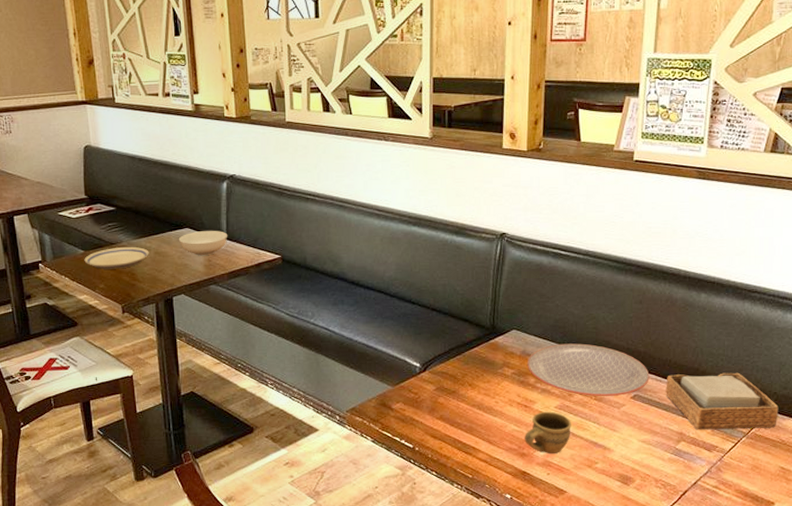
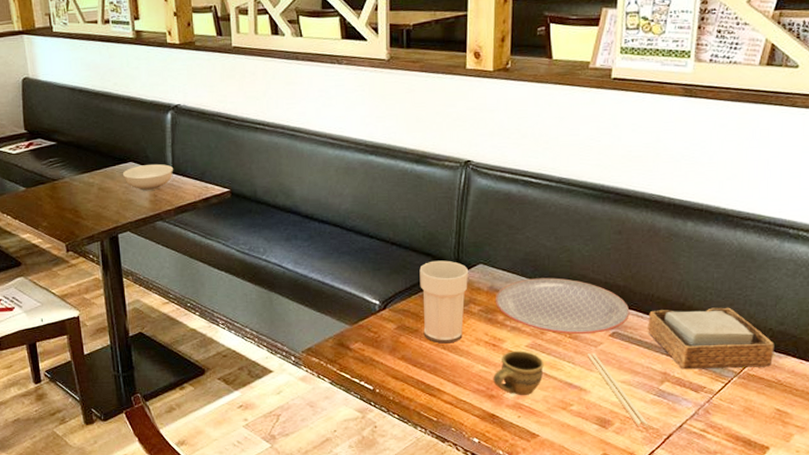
plate: present [84,246,149,269] -> none [26,182,93,207]
cup: none [457,326,502,404] -> present [419,260,468,344]
chopsticks: none [610,415,667,484] -> present [587,353,650,427]

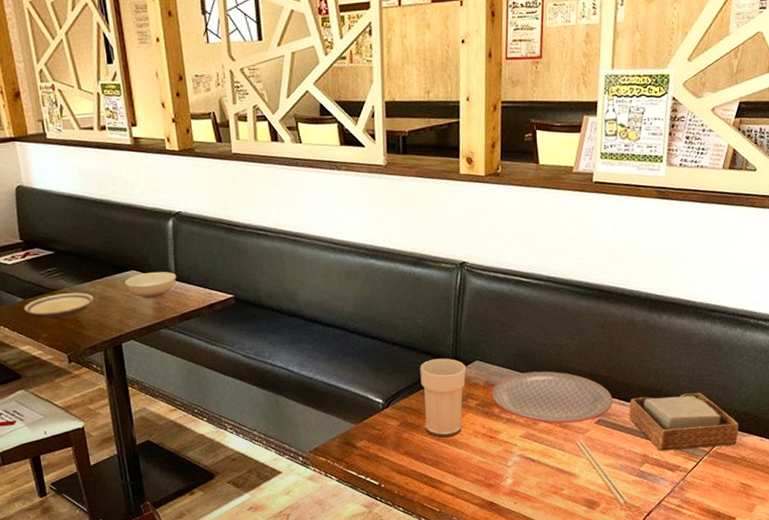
plate: none [26,182,93,207] -> present [24,292,94,318]
cup: present [493,350,544,395] -> none [491,440,537,483]

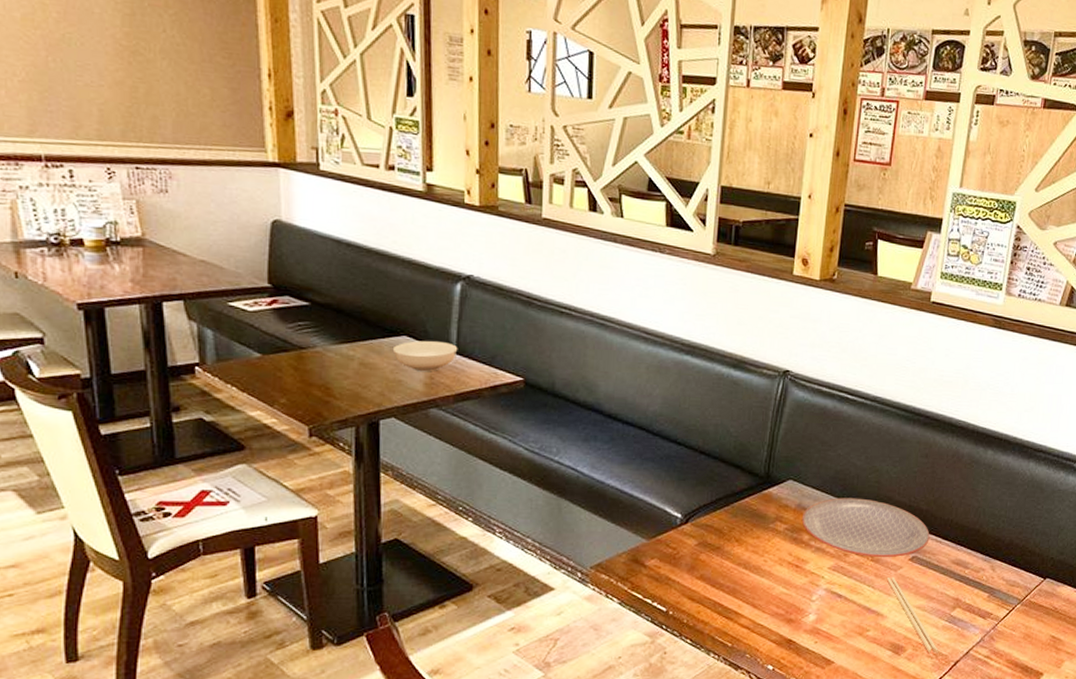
plate: present [24,292,94,318] -> none [260,353,352,381]
cup: present [420,358,466,438] -> none [725,473,777,563]
napkin holder: present [629,392,739,451] -> none [945,535,1054,596]

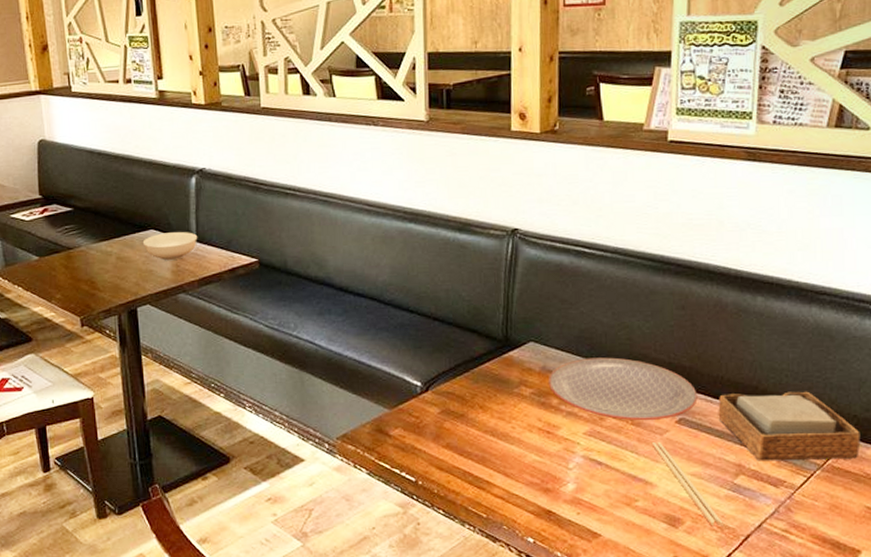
napkin holder: none [945,535,1054,596] -> present [718,391,861,461]

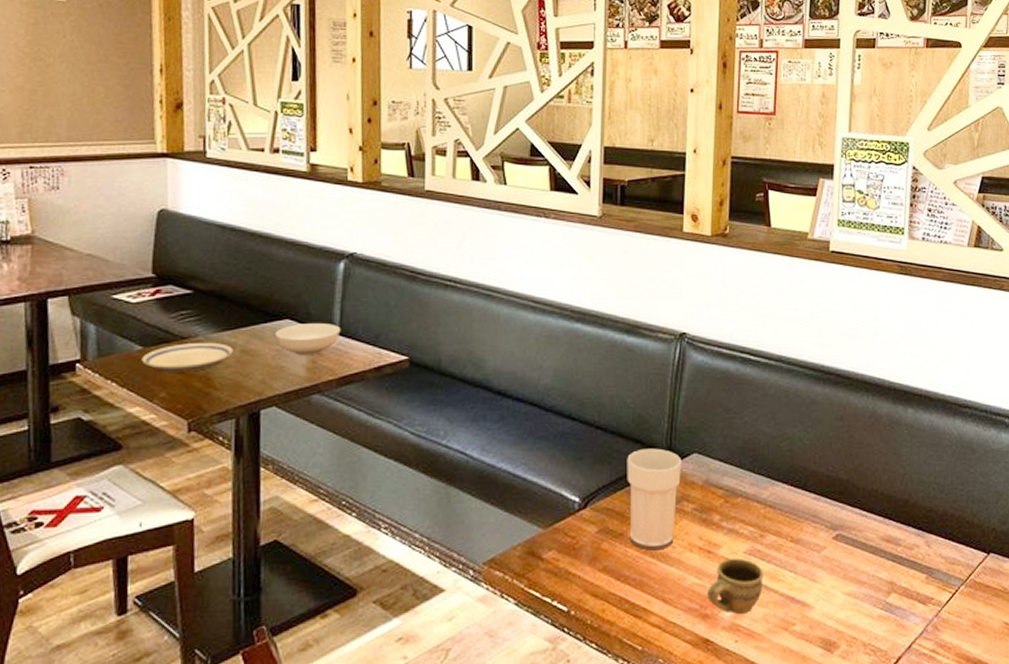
plate: none [39,251,110,278] -> present [141,342,233,372]
cup: none [464,337,518,430] -> present [627,448,681,551]
plate: present [548,357,698,421] -> none [710,470,854,538]
cup: none [548,438,604,489] -> present [707,557,764,614]
chopsticks: present [651,442,725,527] -> none [809,560,877,650]
napkin holder: present [718,391,861,461] -> none [872,504,999,578]

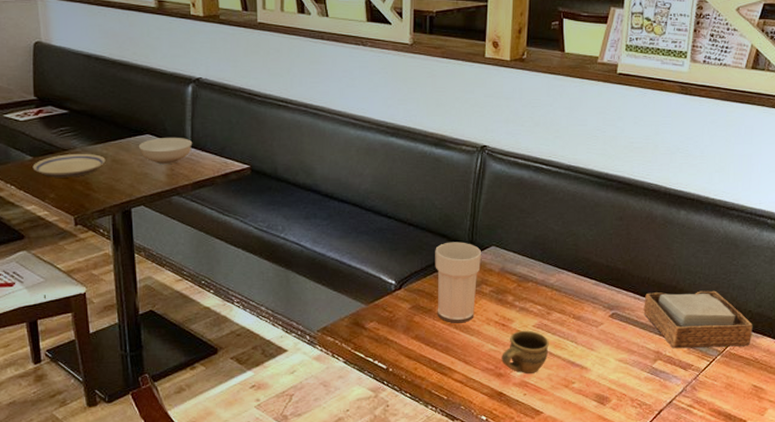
napkin holder: none [872,504,999,578] -> present [643,290,753,349]

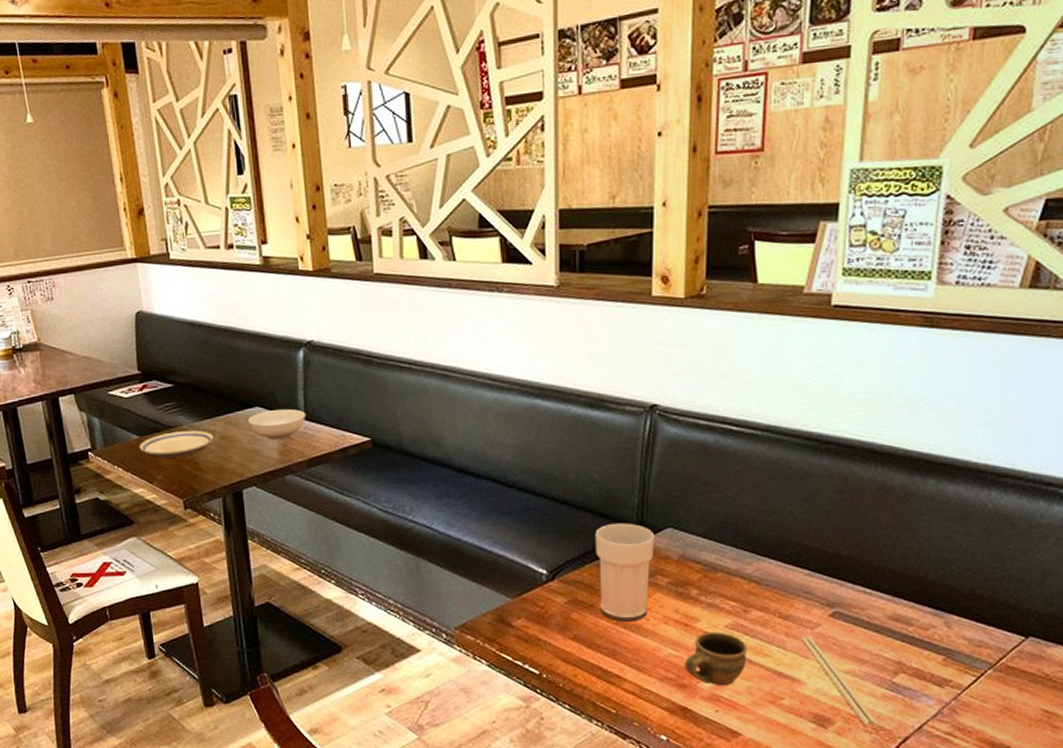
chopsticks: none [588,333,643,404] -> present [801,637,880,728]
napkin holder: present [643,290,753,349] -> none [878,583,1041,659]

